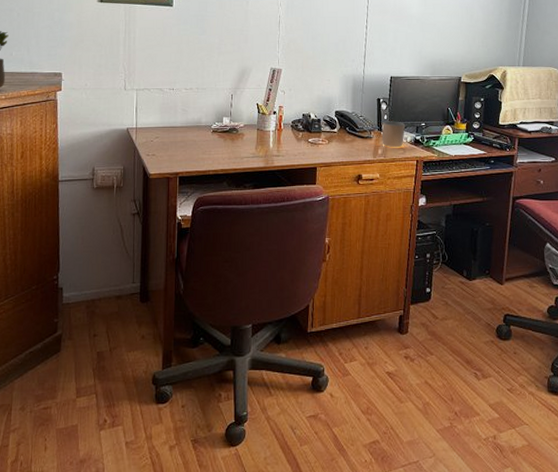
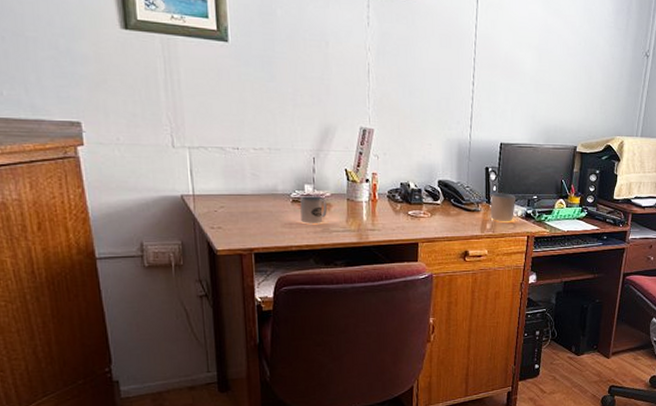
mug: none [219,127,240,151] -> present [300,196,327,223]

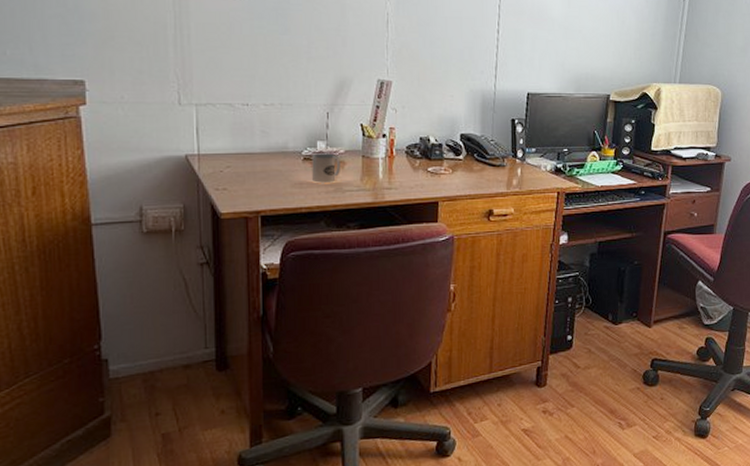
mug: present [490,193,516,222] -> none [516,146,545,178]

